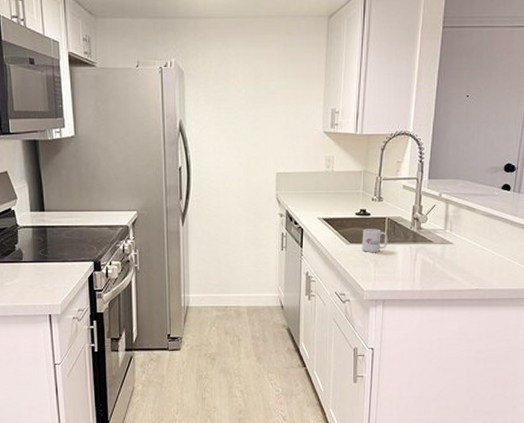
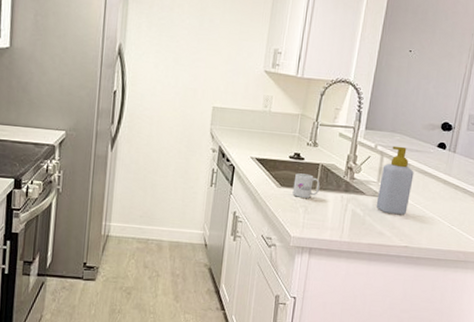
soap bottle: none [445,192,480,260] -> present [376,145,414,216]

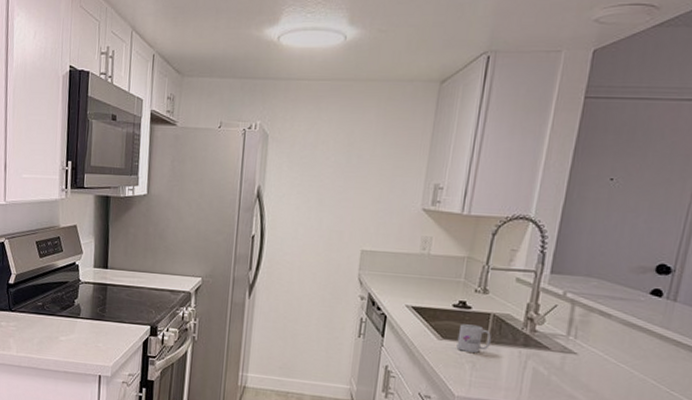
soap bottle: present [376,145,414,216] -> none [564,292,618,376]

